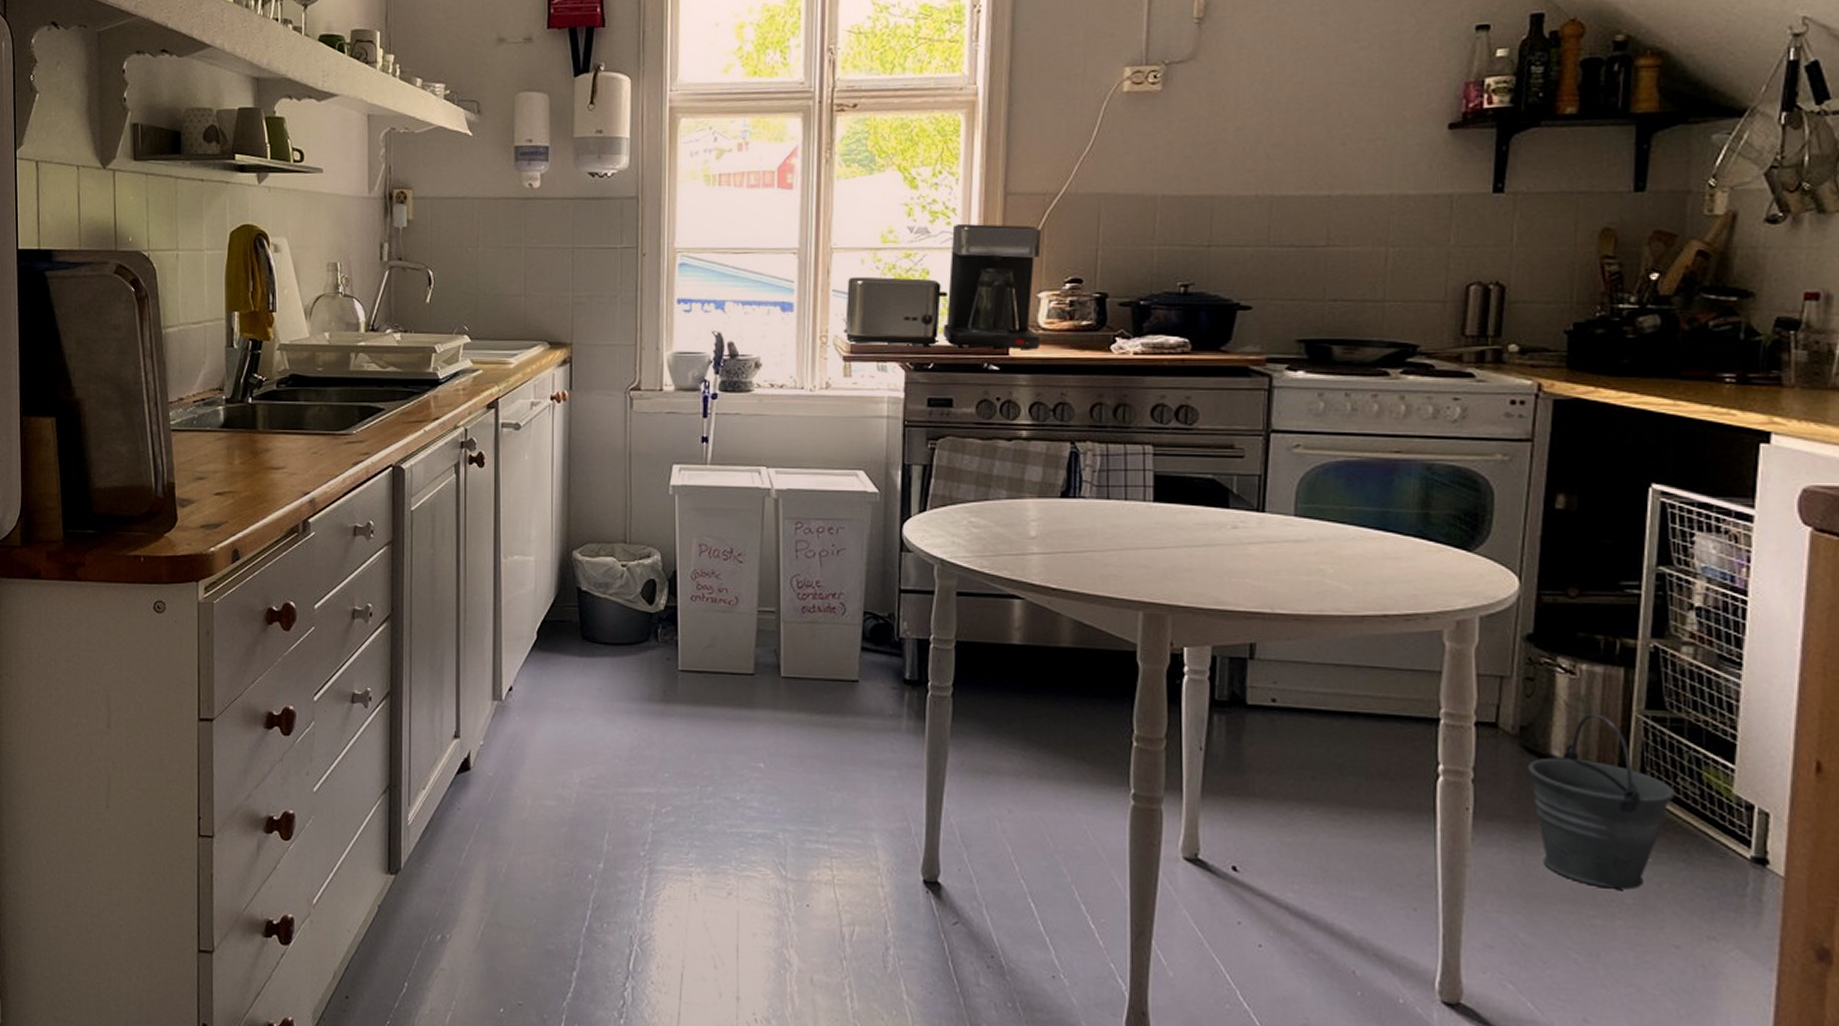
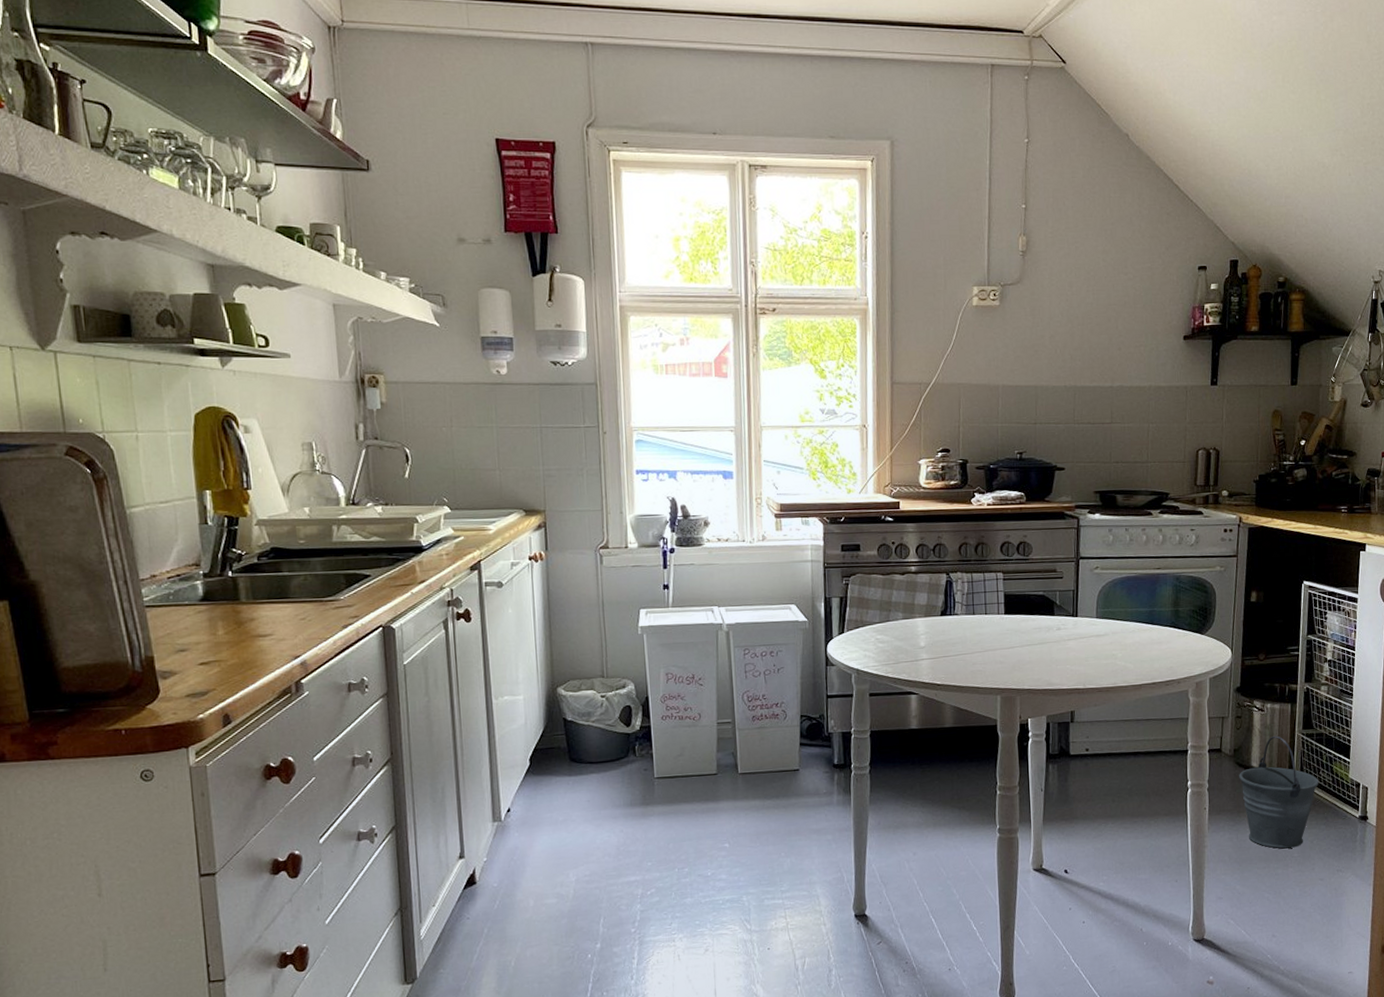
toaster: present [844,276,948,346] -> none [774,449,853,504]
coffee maker: present [943,223,1043,350] -> none [850,406,922,505]

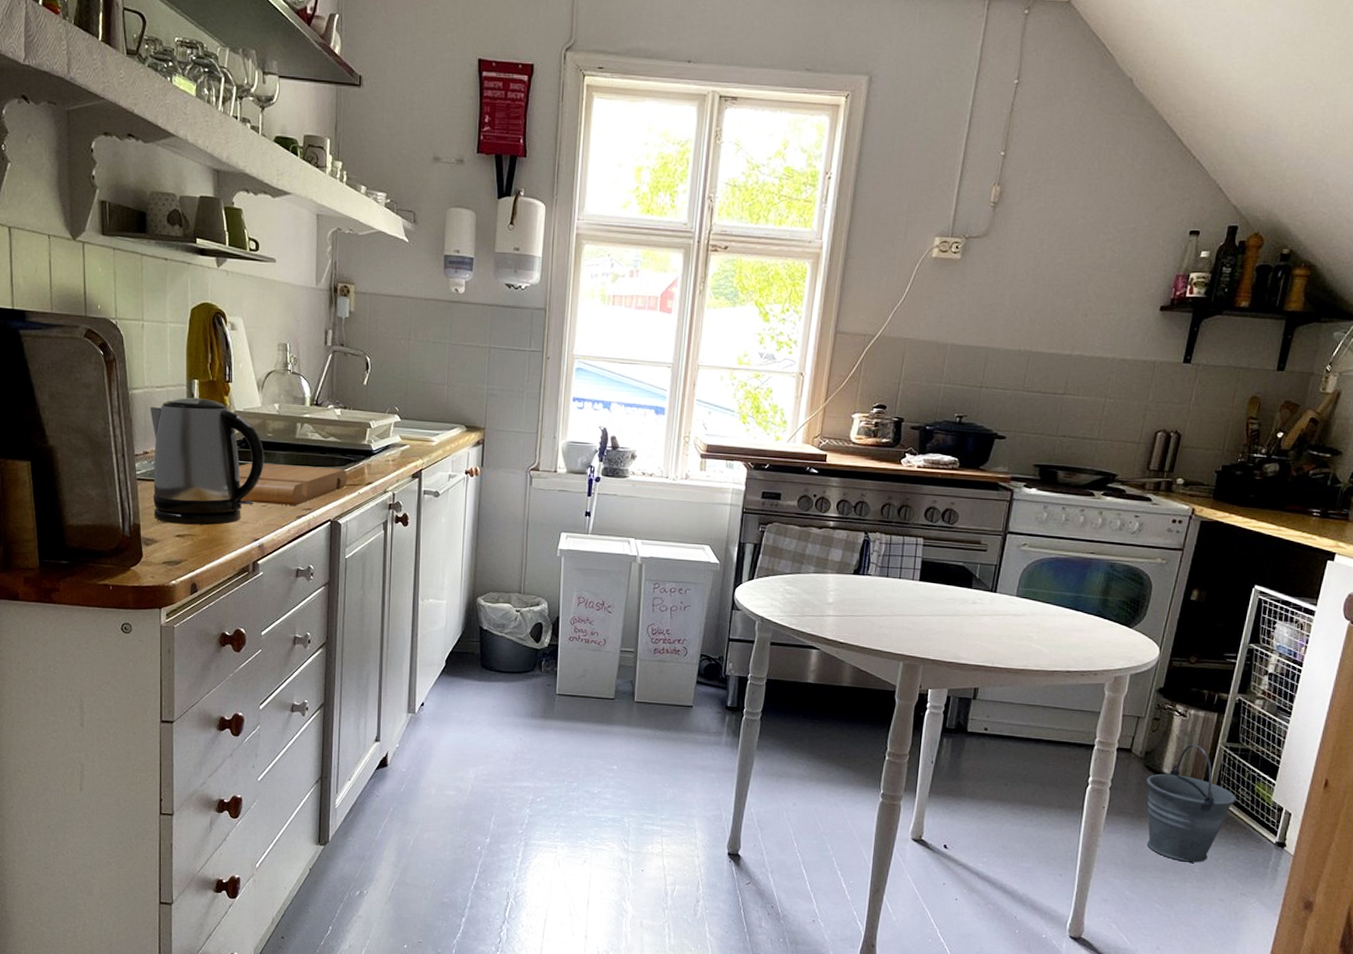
kettle: none [154,509,299,652] -> present [150,397,265,527]
cutting board: none [268,569,397,617] -> present [238,463,347,506]

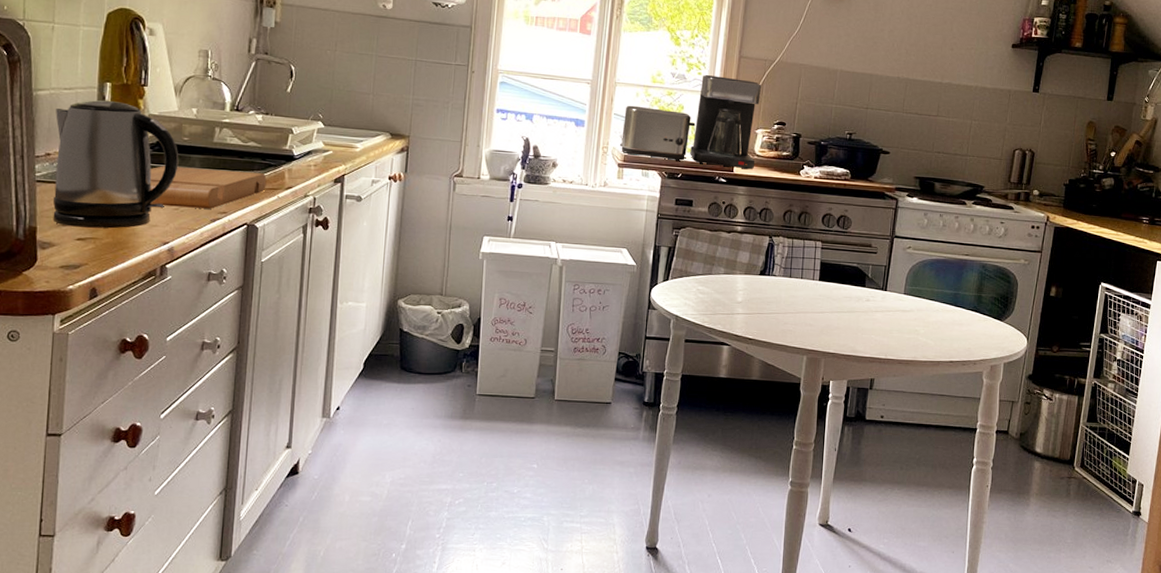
toaster: none [703,390,785,450] -> present [620,105,695,161]
coffee maker: none [778,353,861,459] -> present [690,74,762,170]
bucket: present [1146,744,1237,863] -> none [1022,425,1098,534]

